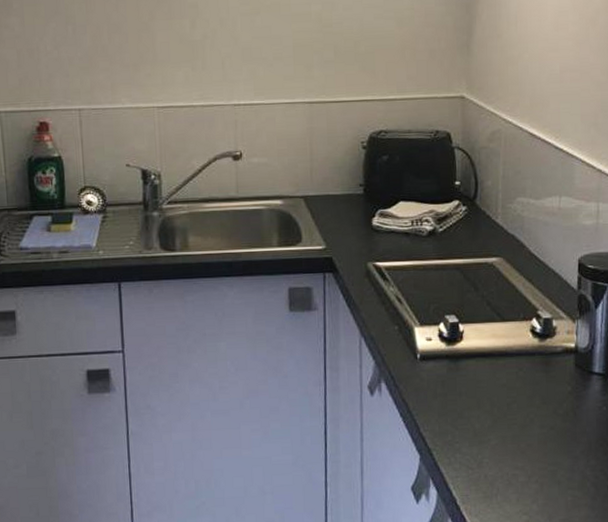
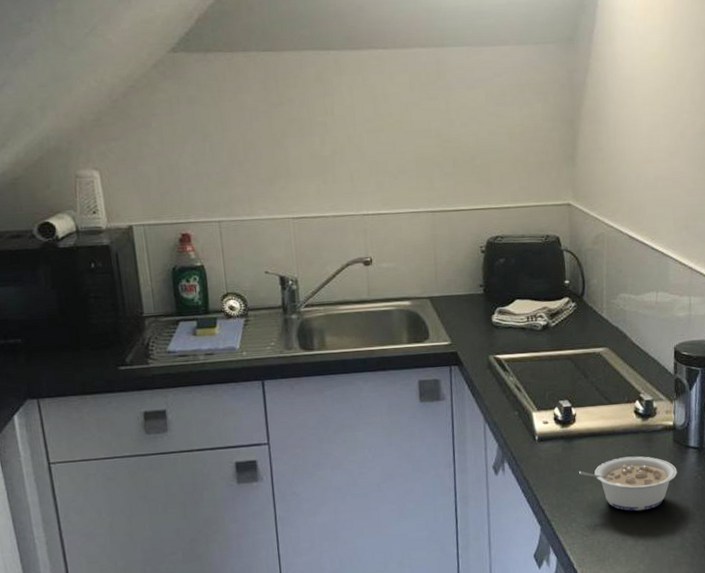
legume: none [464,381,578,444] -> present [578,456,677,511]

